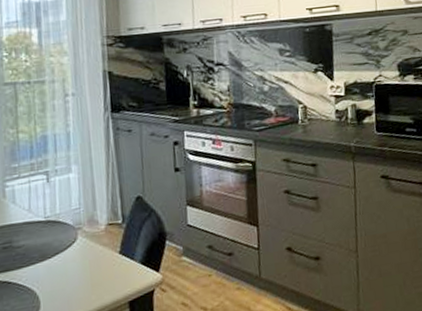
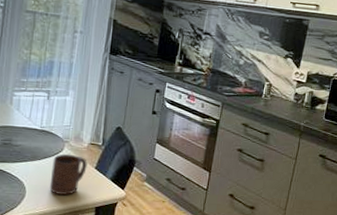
cup: none [66,242,110,297] -> present [49,154,87,195]

